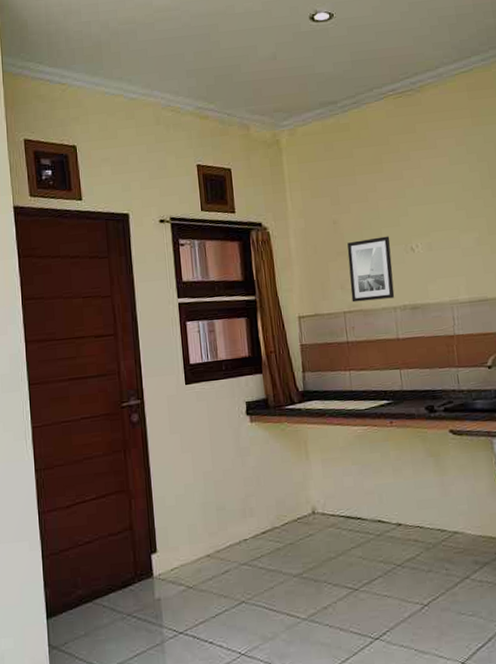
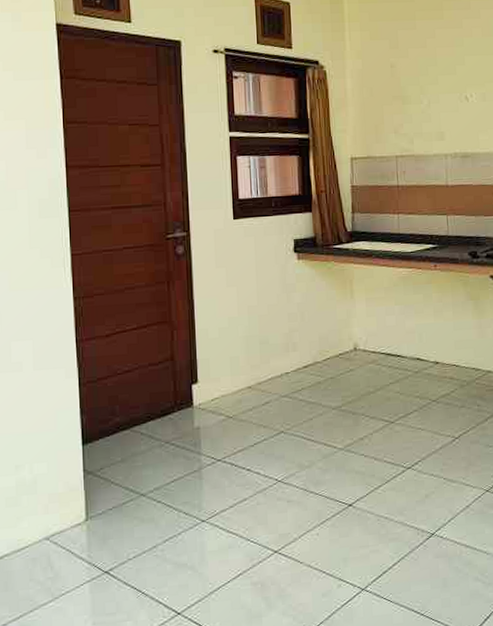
wall art: present [347,236,395,303] -> none [403,83,447,147]

